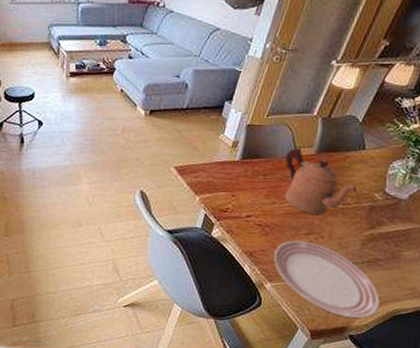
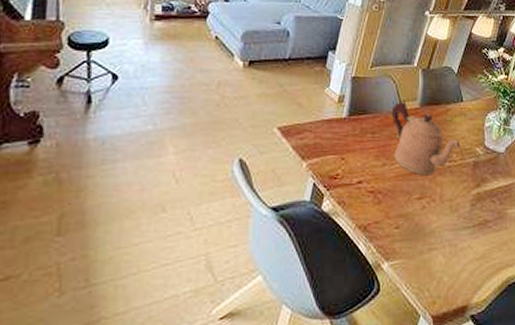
dinner plate: present [274,240,381,319] -> none [389,207,495,294]

